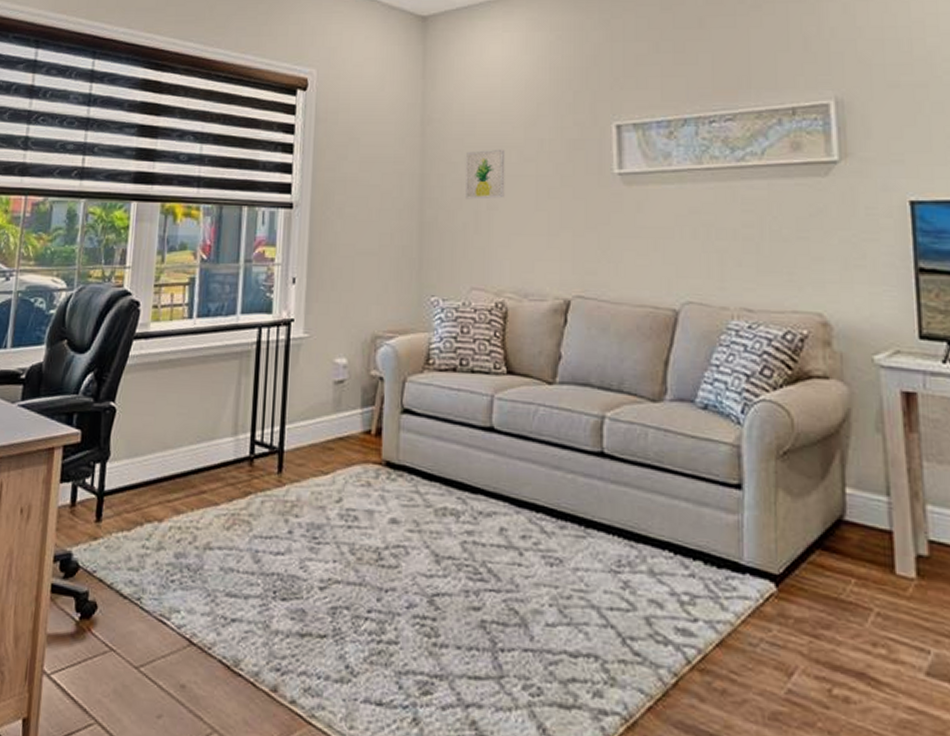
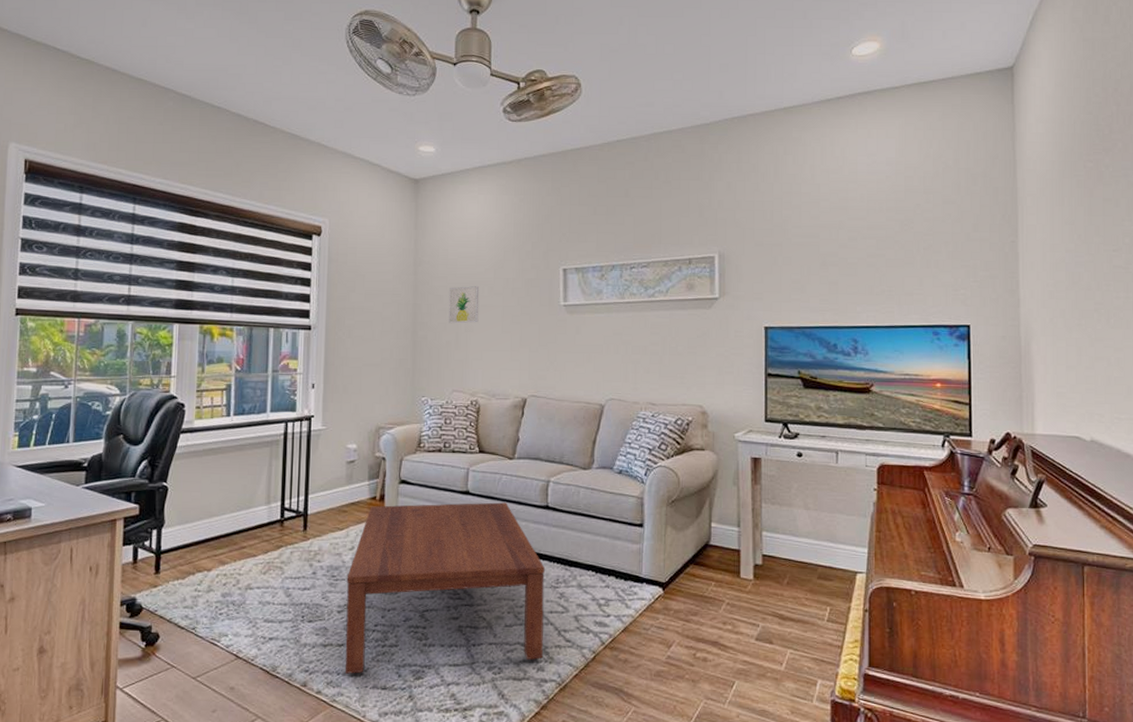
coffee table: none [327,442,600,680] -> present [344,502,545,674]

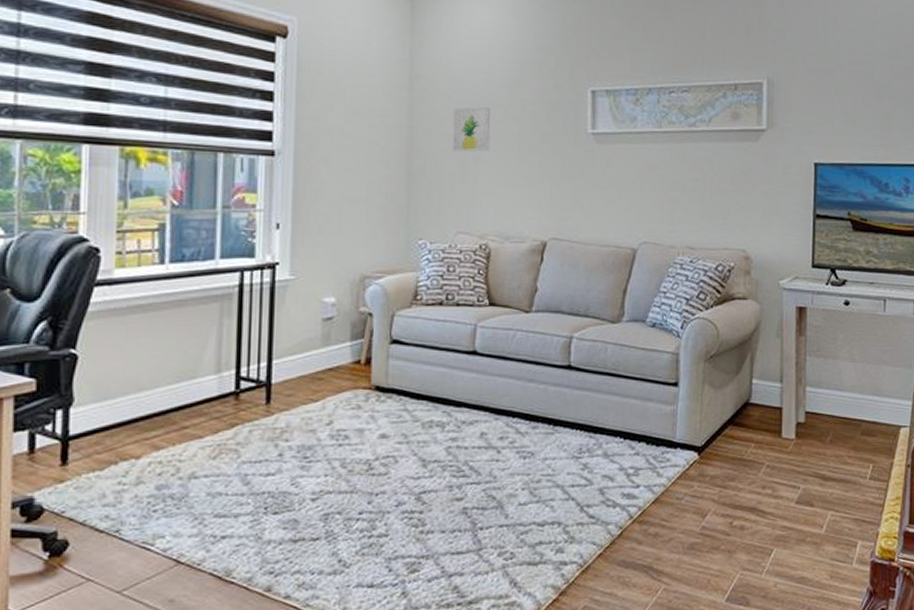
coffee table: present [344,502,545,674] -> none [320,363,566,572]

